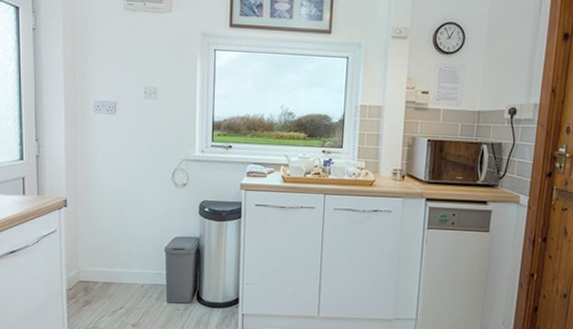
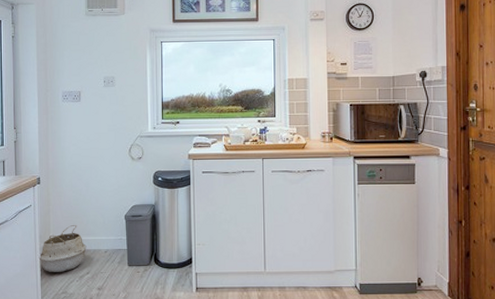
woven basket: none [65,255,120,306] -> present [38,225,87,272]

